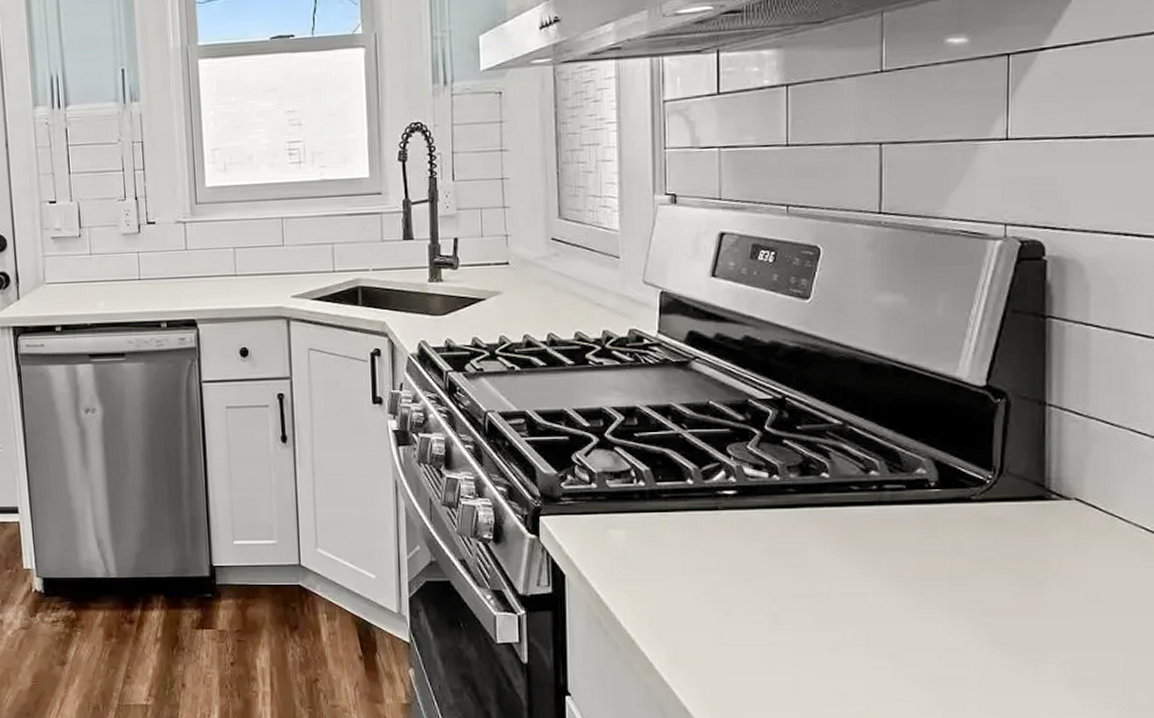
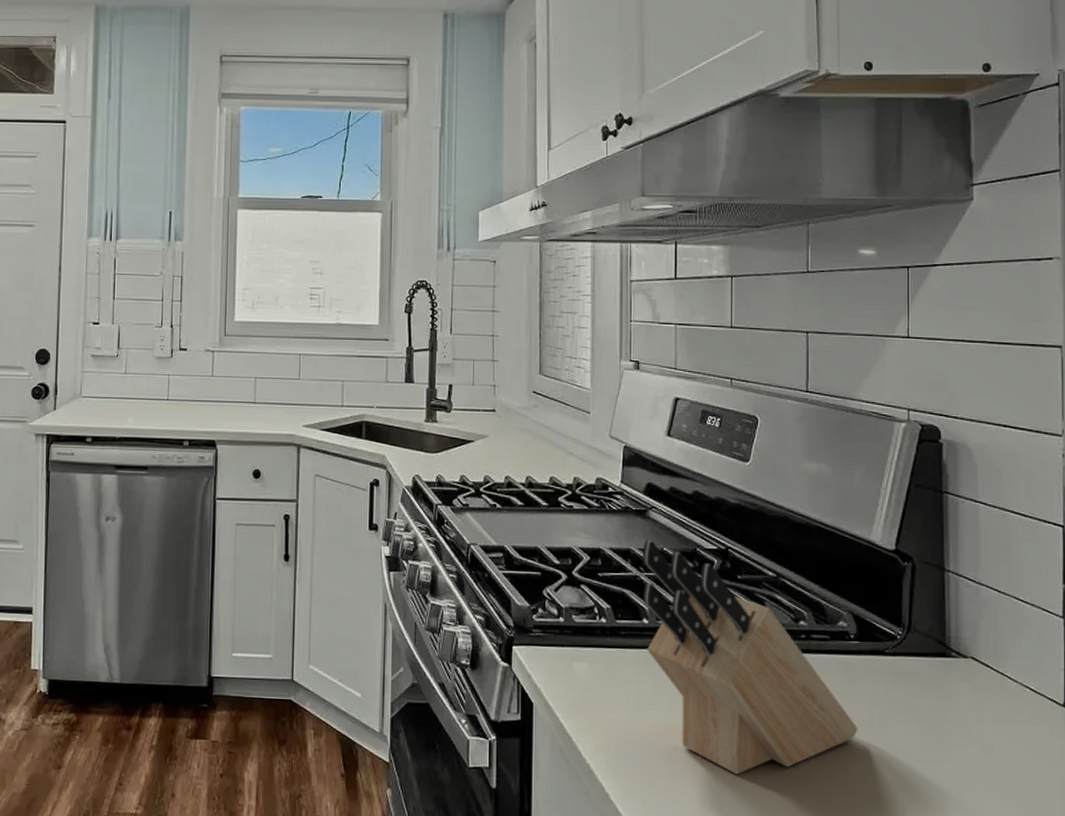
knife block: none [685,393,938,637] -> present [642,539,858,775]

